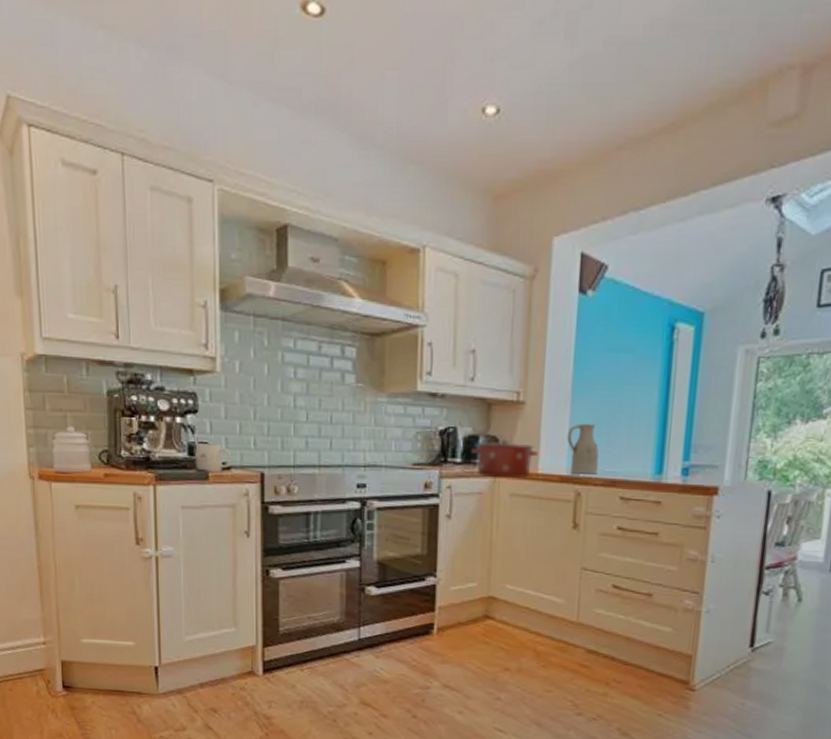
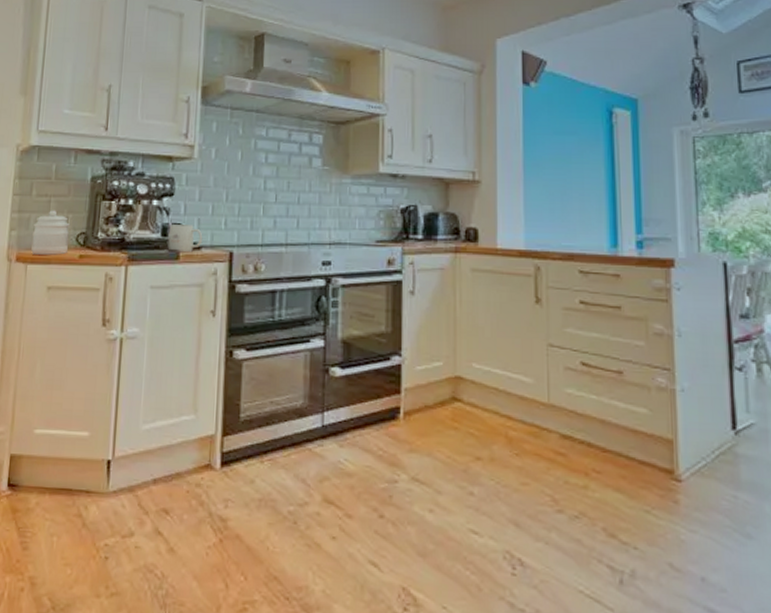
casserole: present [471,438,538,479] -> none [432,215,496,254]
ceramic pitcher: present [567,423,599,475] -> none [522,200,556,249]

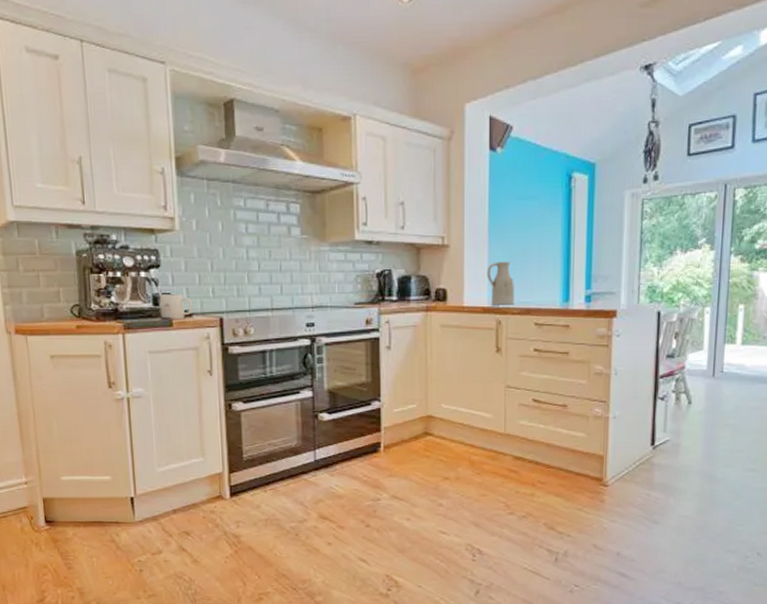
jar: present [31,210,70,255] -> none [26,284,65,327]
ceramic pitcher: none [522,200,556,249] -> present [487,261,515,305]

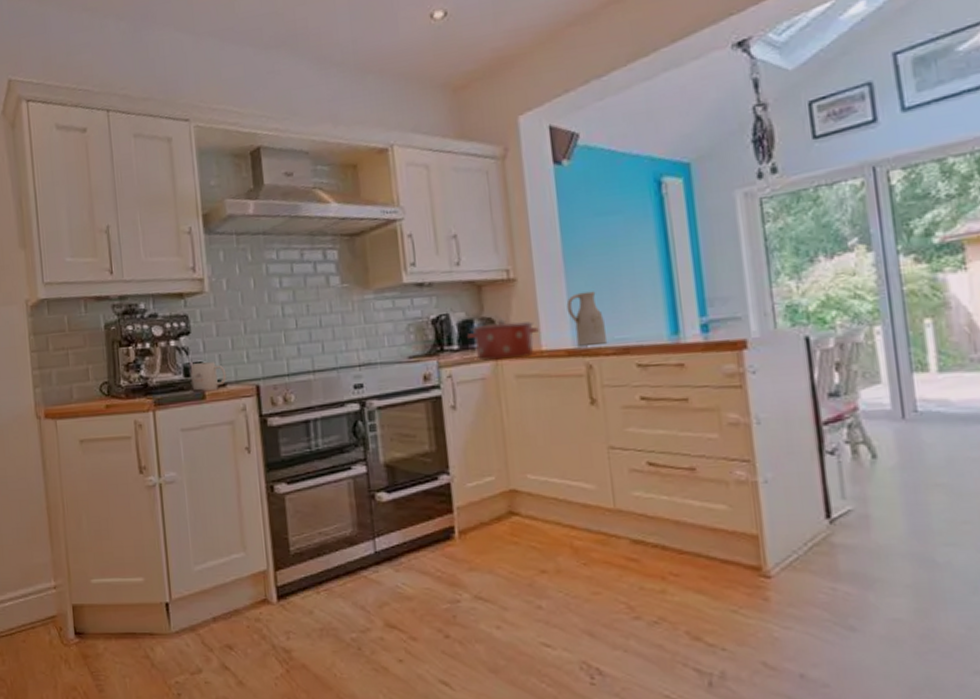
casserole: none [405,277,463,312] -> present [467,318,539,361]

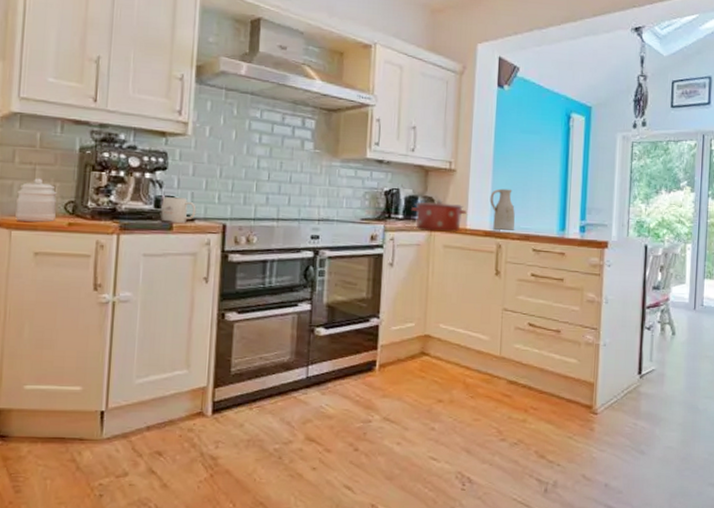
jar: none [56,362,94,410] -> present [15,178,58,222]

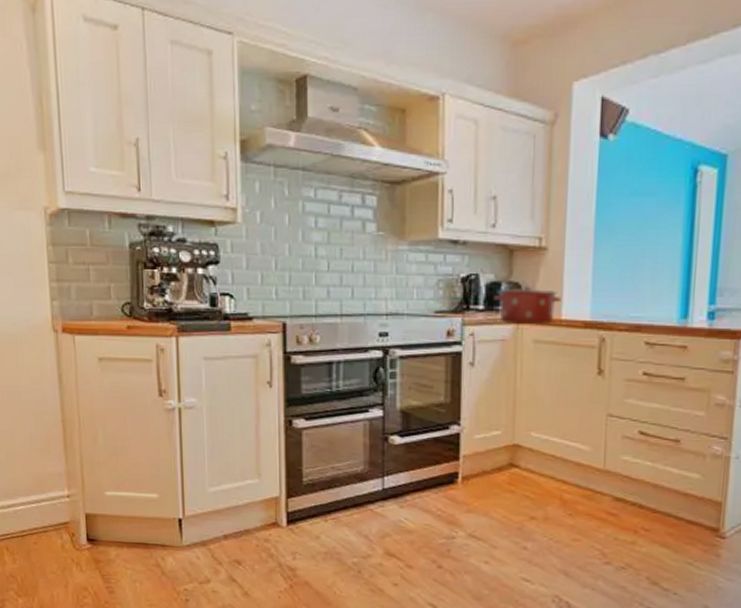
jar: present [15,178,58,222] -> none [75,279,115,326]
mug: present [160,197,197,225] -> none [217,294,254,325]
ceramic pitcher: present [489,188,515,230] -> none [590,268,623,320]

